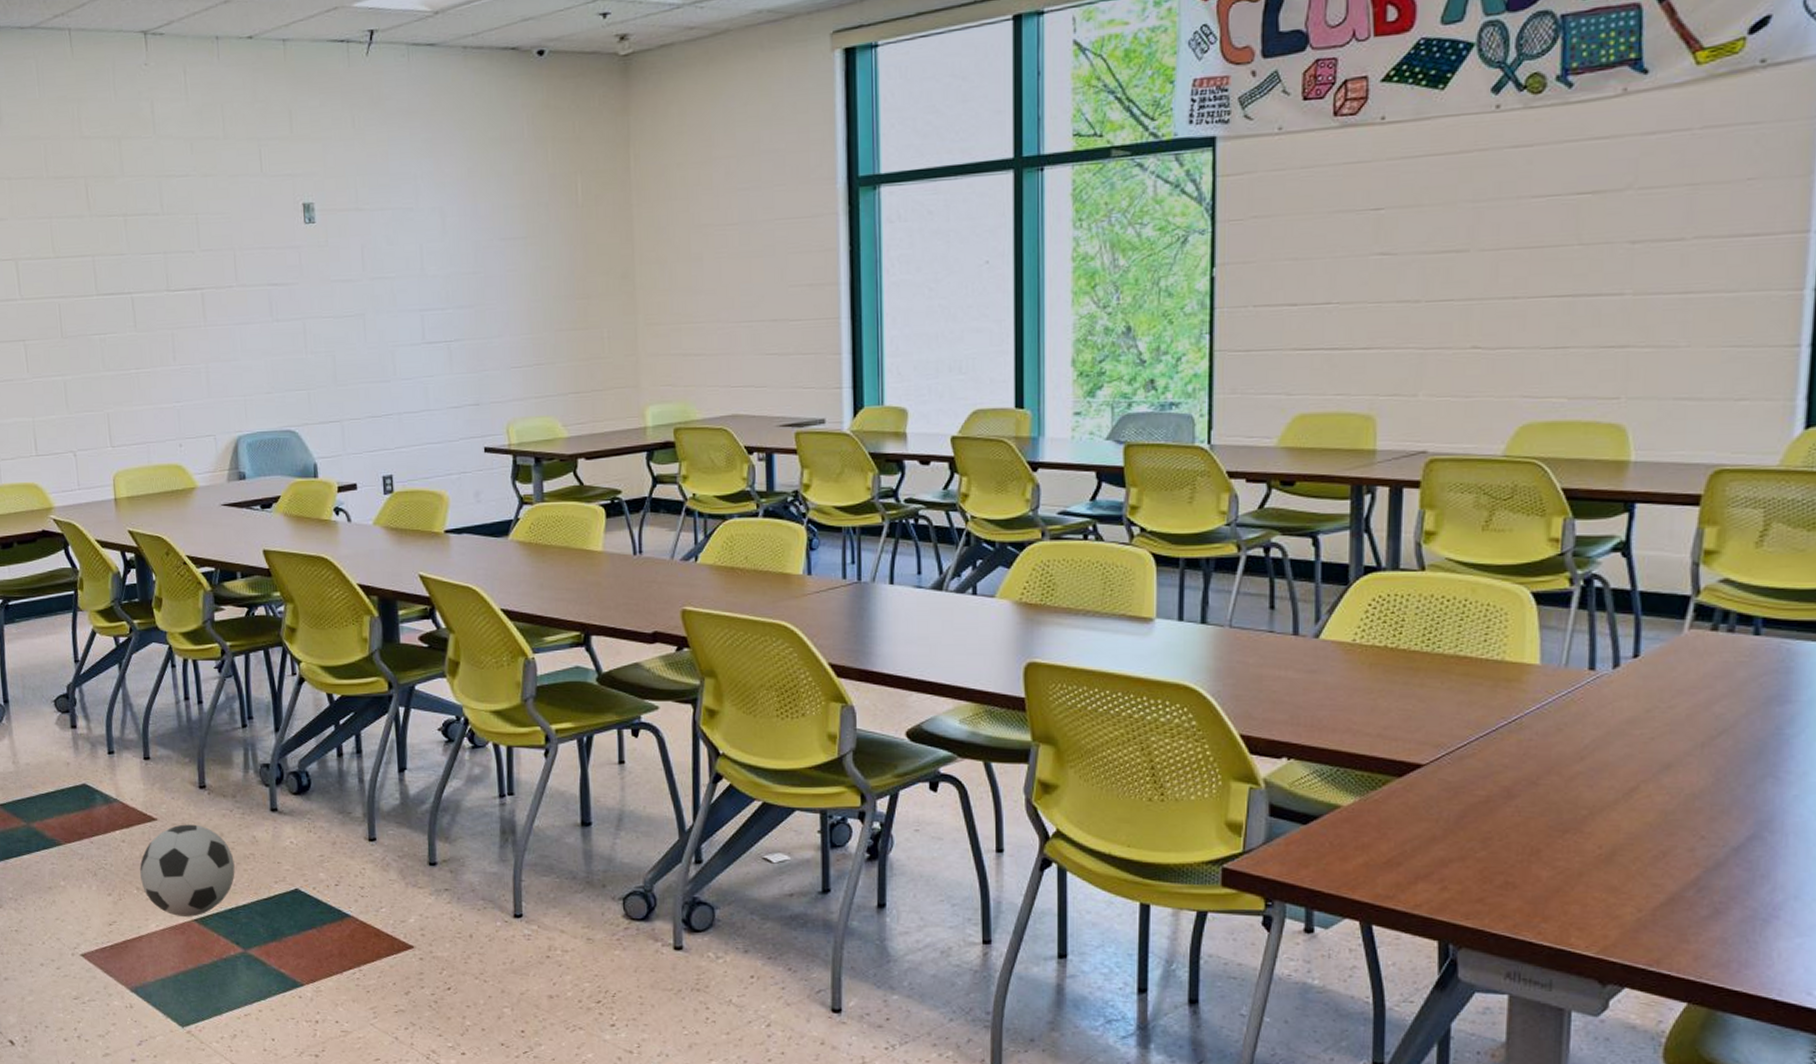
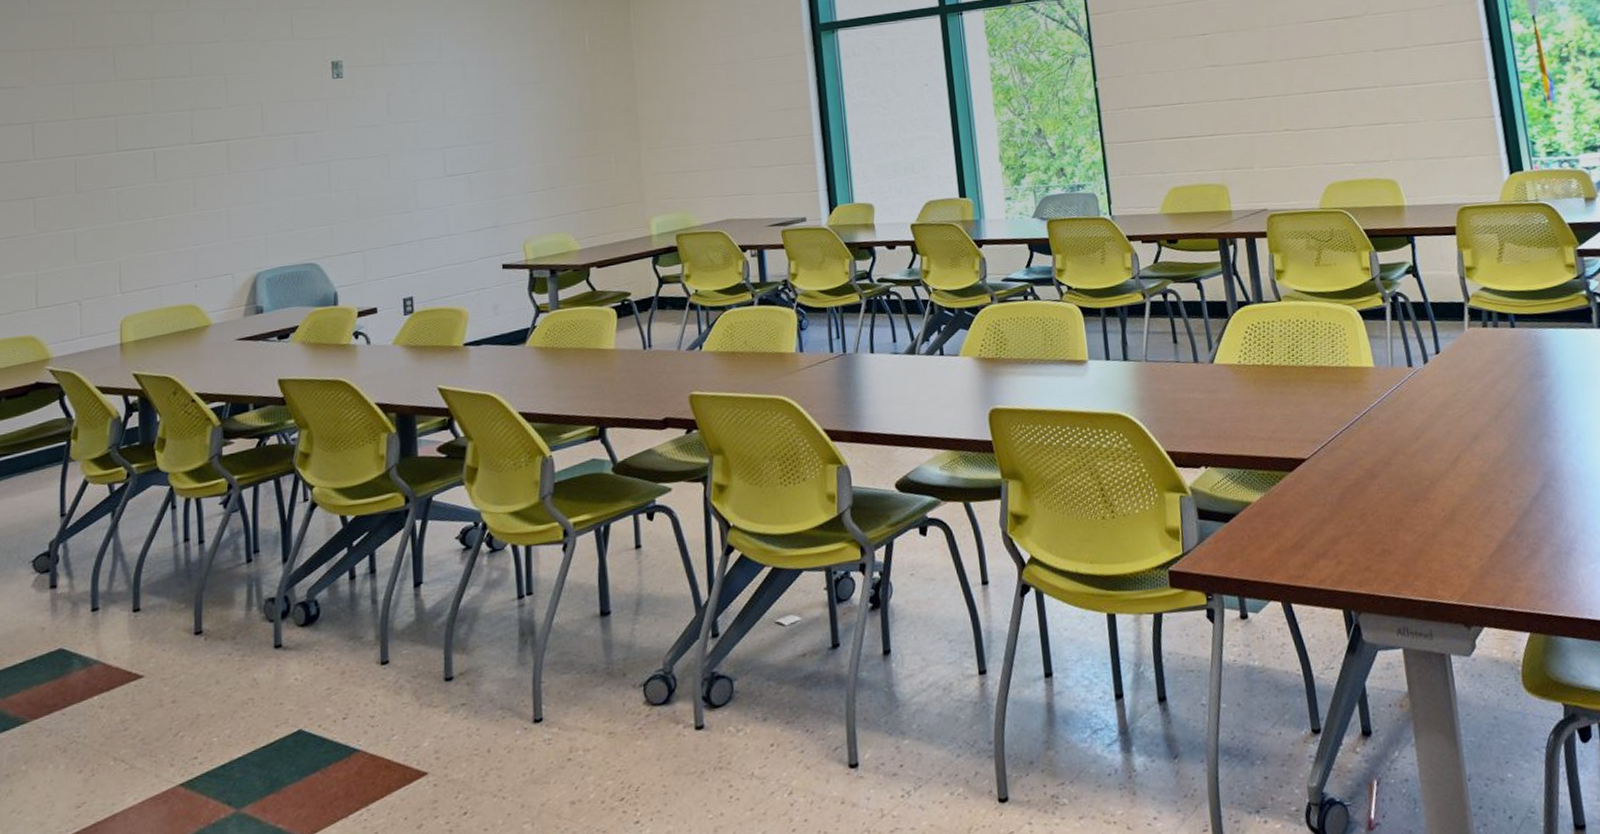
soccer ball: present [140,824,235,917] -> none [119,675,231,784]

